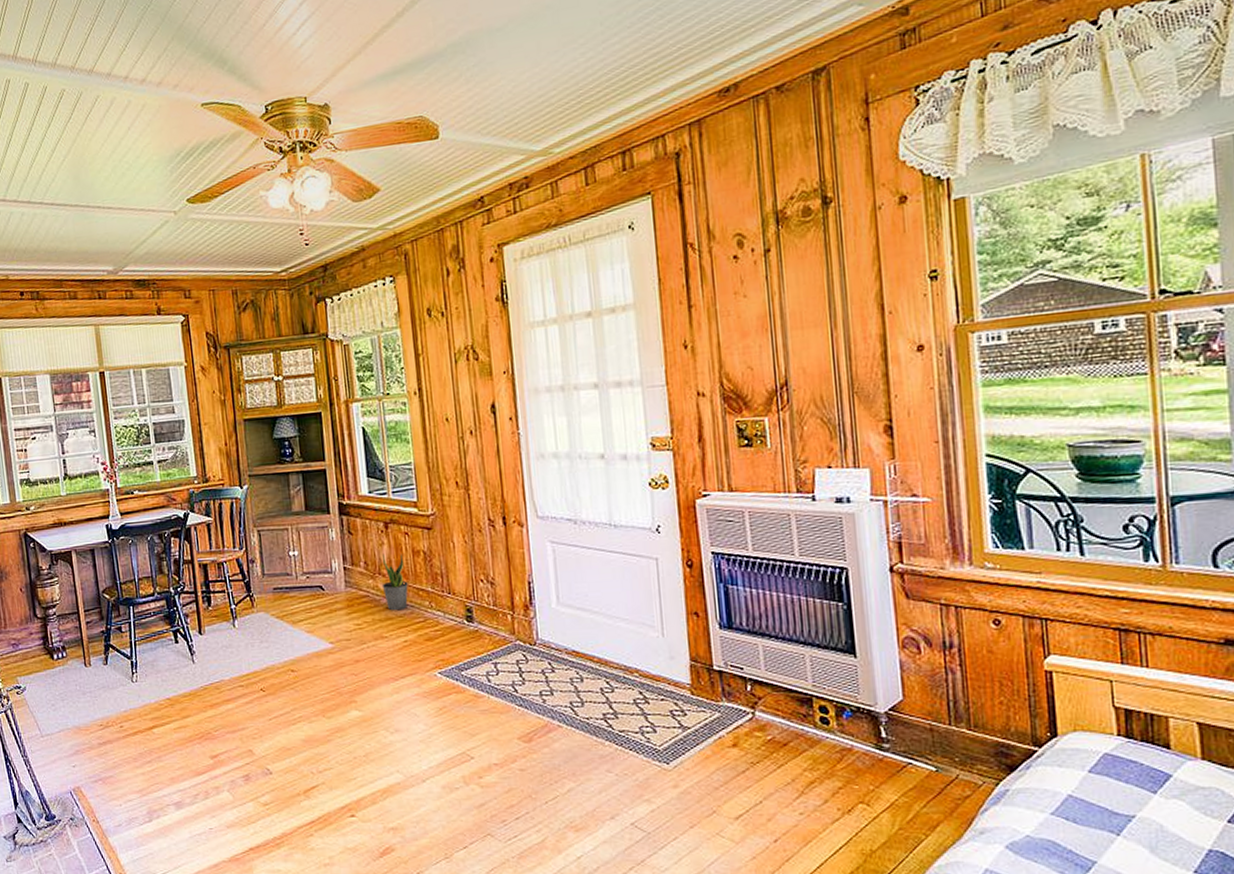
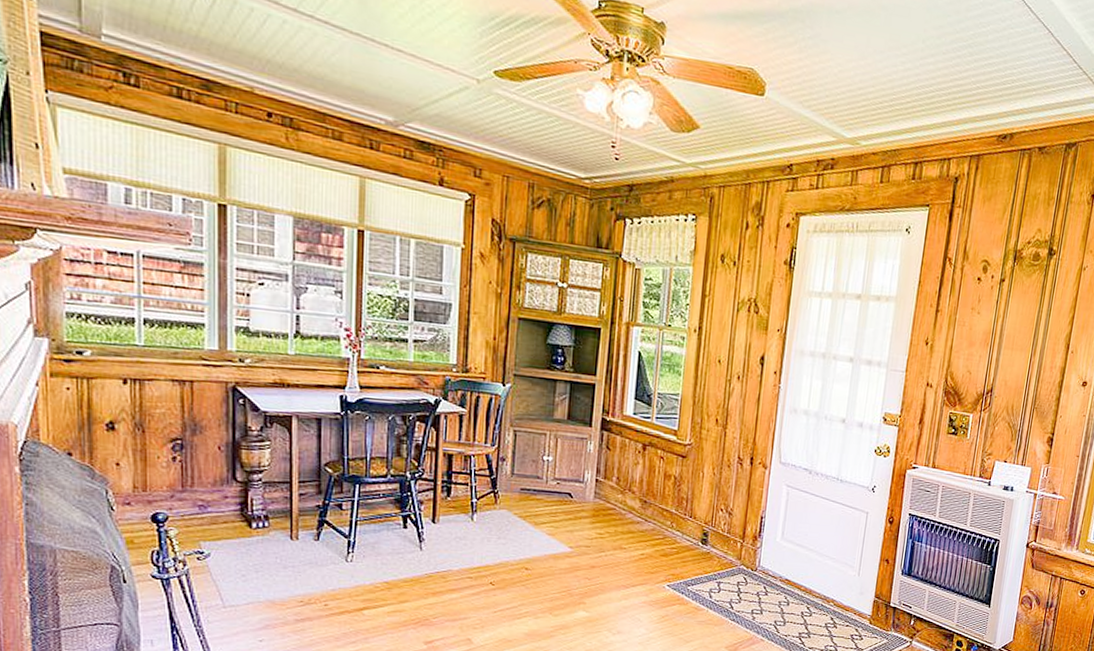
potted plant: present [381,554,408,611] -> none [629,472,655,526]

